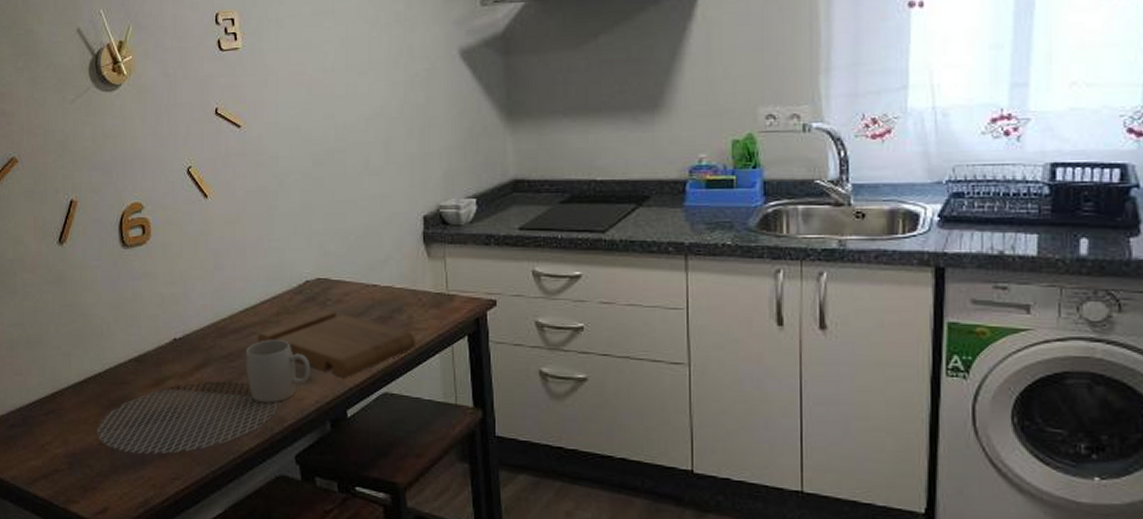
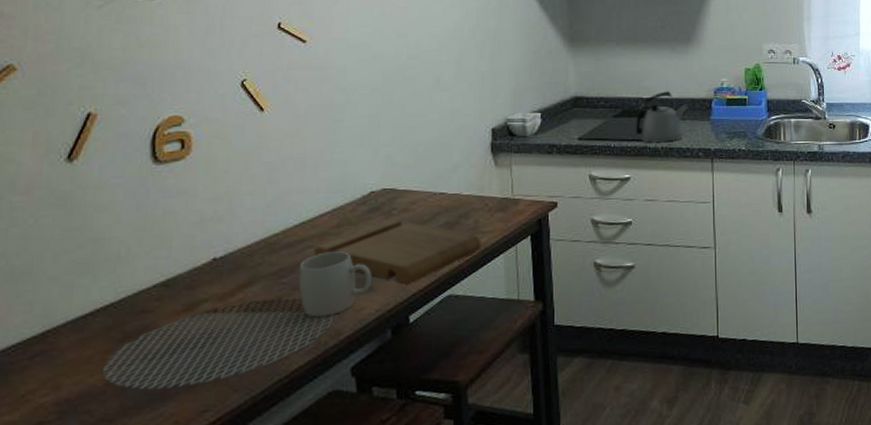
kettle: none [588,171,655,235] -> present [636,91,689,143]

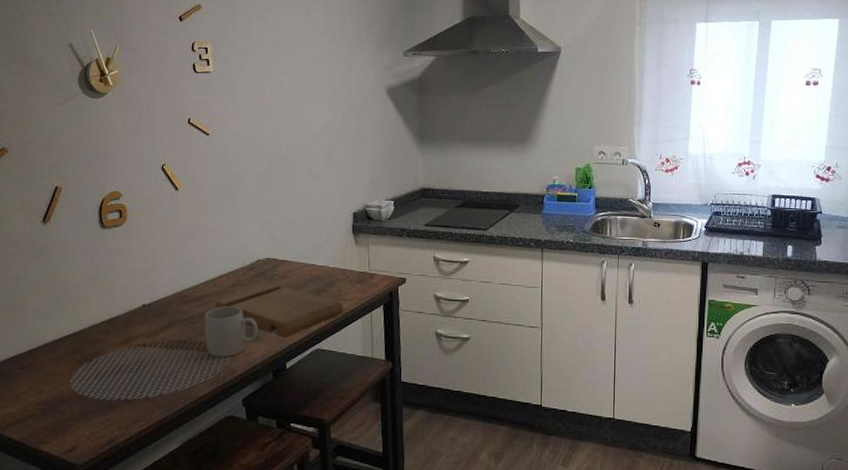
kettle: present [636,91,689,143] -> none [475,186,523,232]

